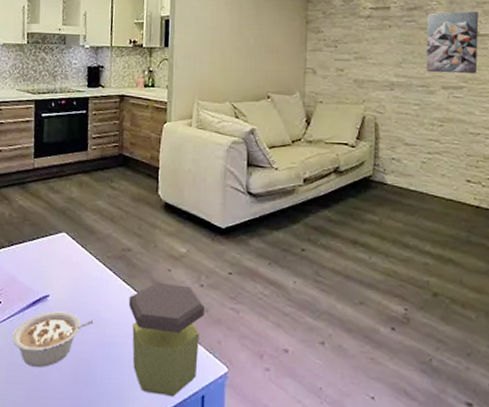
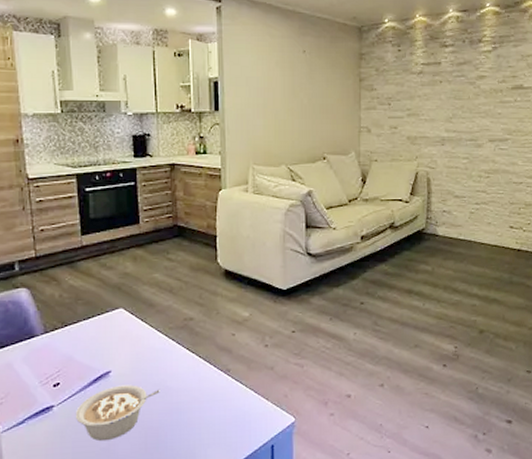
jar: present [128,282,205,397] -> none [194,347,270,451]
wall art: present [425,11,479,74] -> none [474,65,523,126]

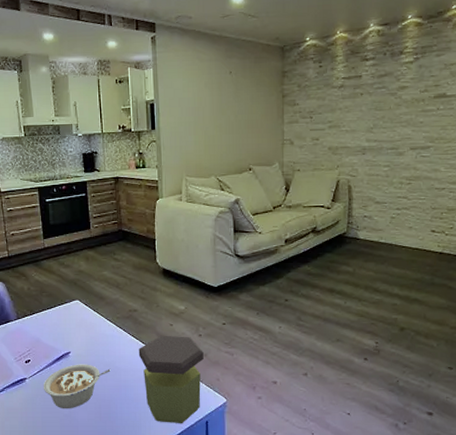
jar: none [194,347,270,451] -> present [138,335,204,424]

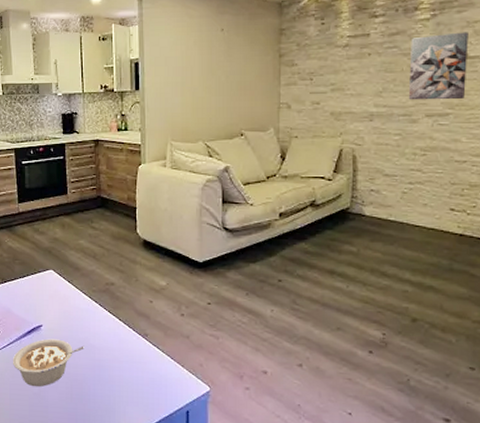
jar: present [138,335,204,424] -> none [115,312,186,412]
wall art: none [395,73,446,135] -> present [408,32,469,100]

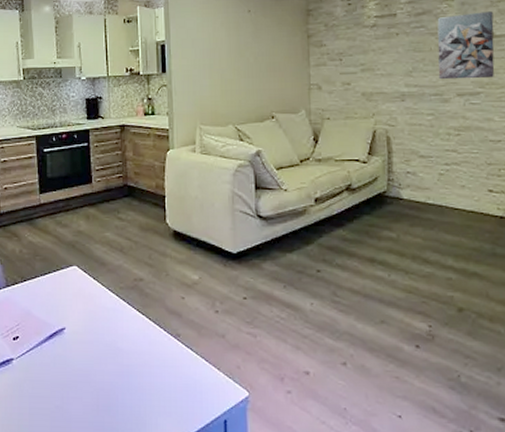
legume: present [12,339,84,387] -> none [32,343,111,398]

